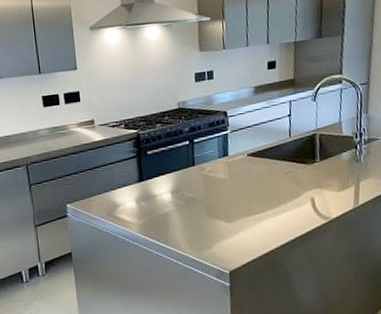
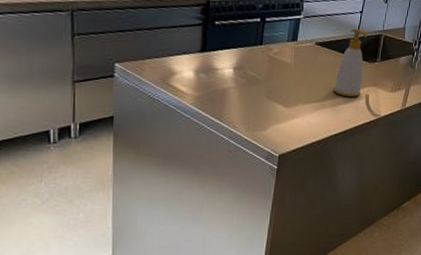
soap bottle: none [274,132,306,204] -> present [333,29,368,98]

